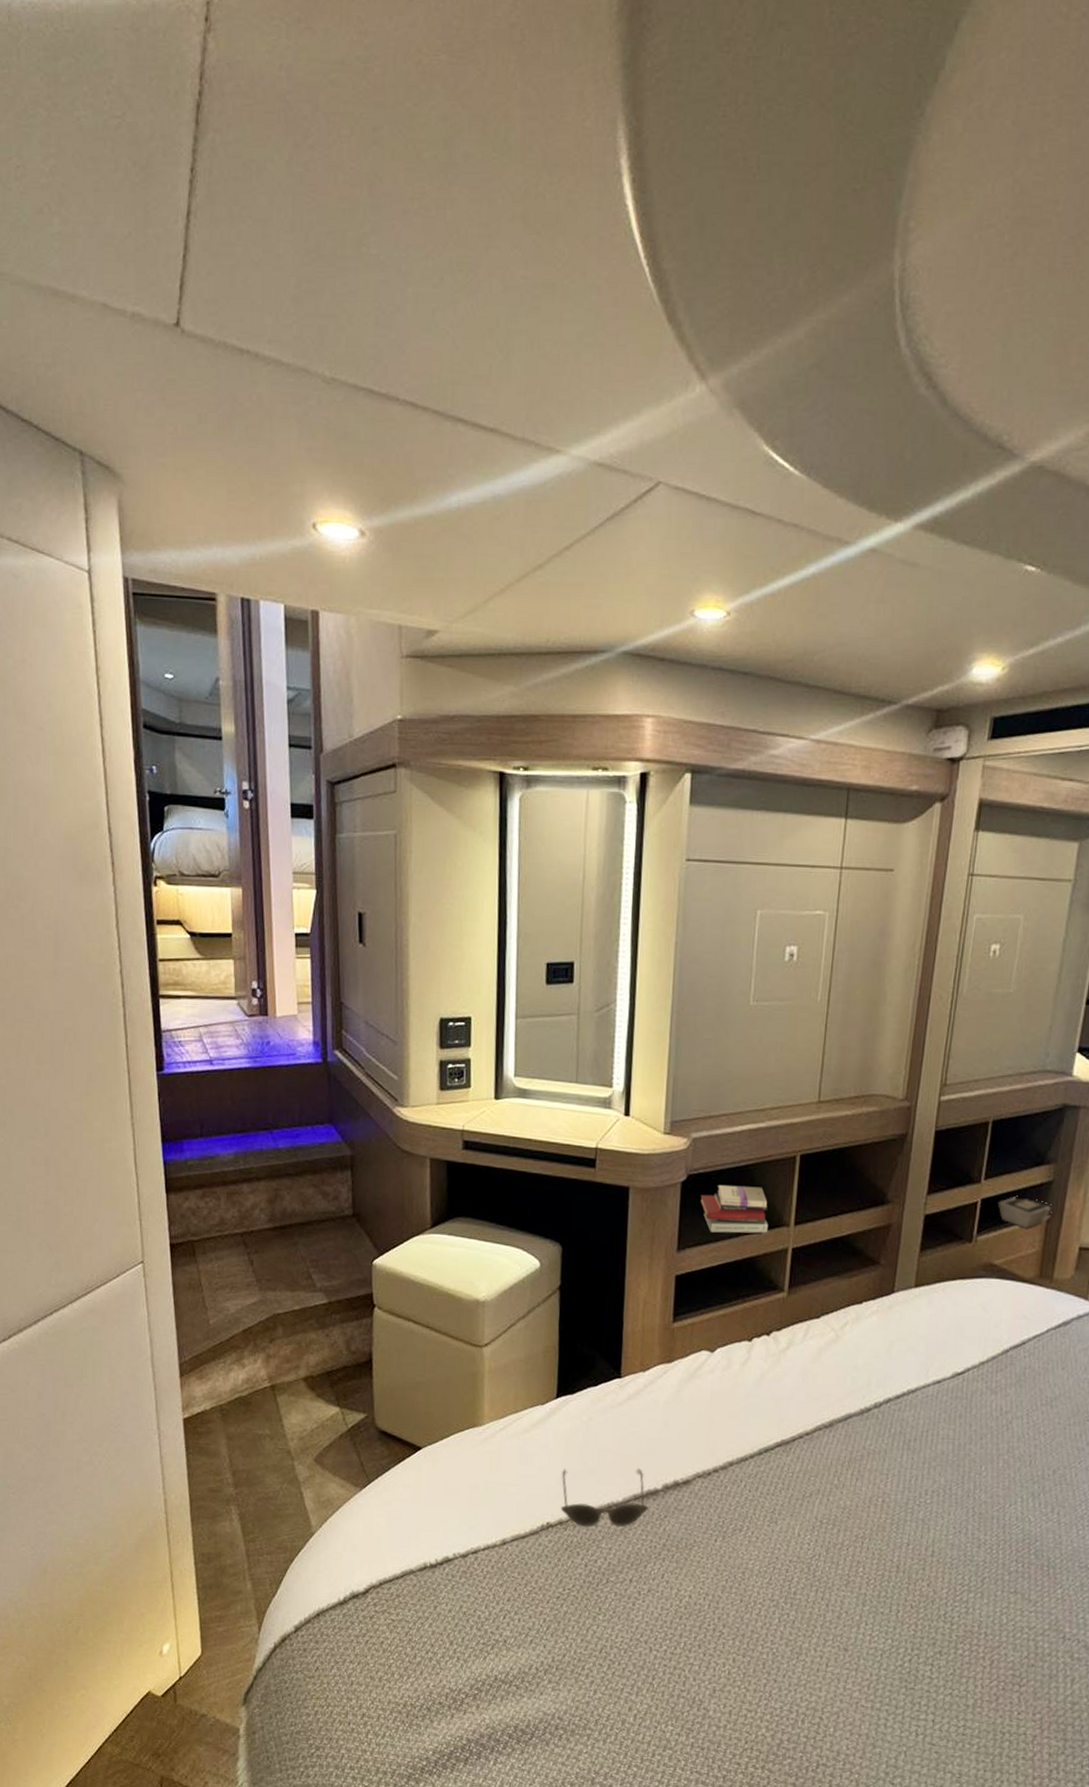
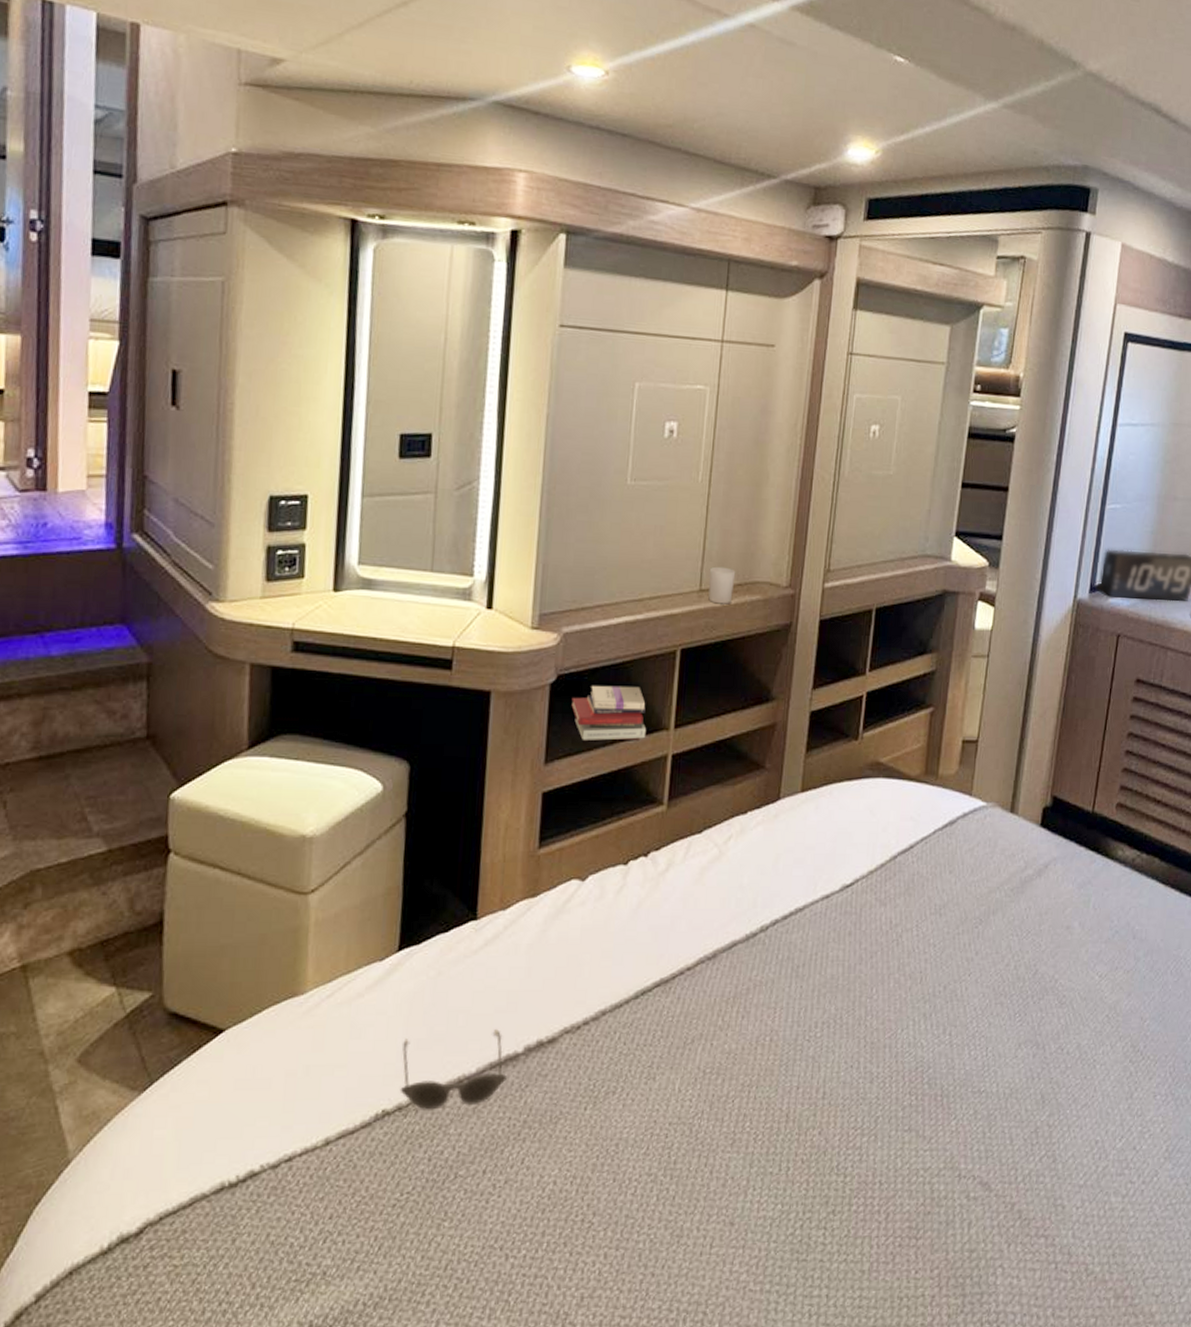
candle holder: none [826,1080,853,1115] -> present [708,566,736,604]
decorative box: present [997,1196,1052,1229] -> none [883,687,936,723]

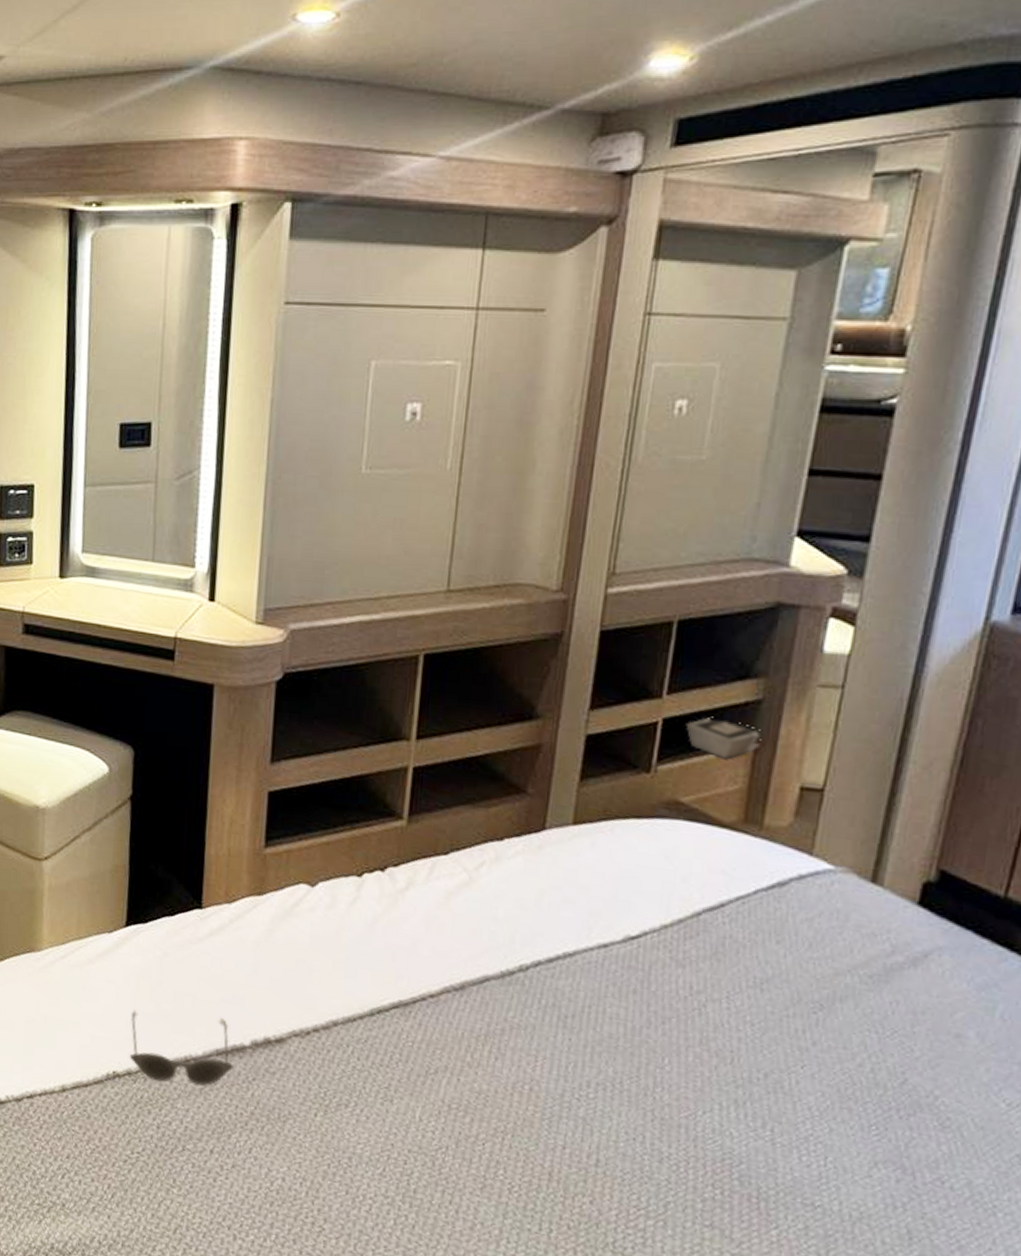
books: present [571,685,647,741] -> none [299,686,384,748]
candle holder: present [708,566,736,604] -> none [458,564,492,608]
decorative box: none [883,687,936,723] -> present [685,716,762,760]

